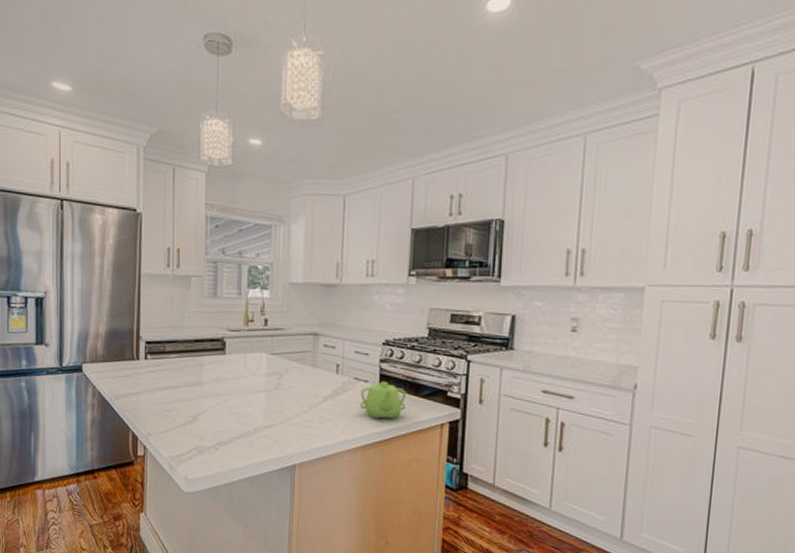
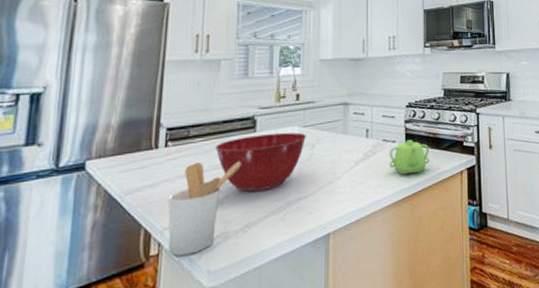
utensil holder: none [151,378,212,461] -> present [168,161,241,256]
mixing bowl: none [188,357,275,414] -> present [215,132,307,193]

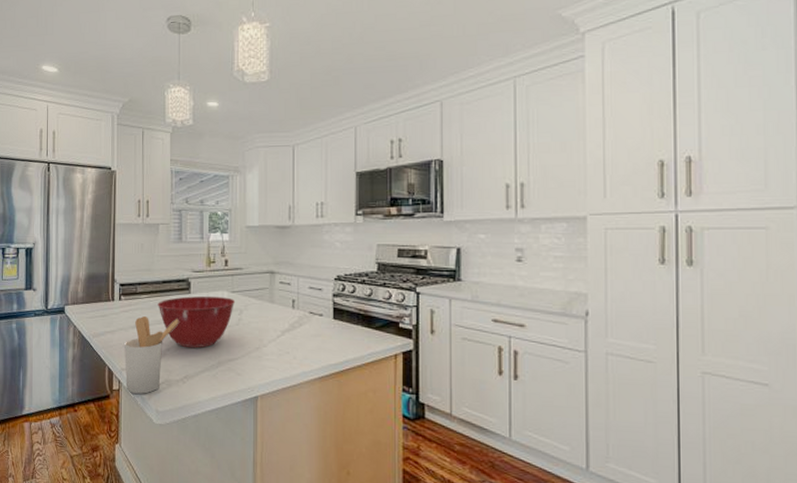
teapot: present [389,139,429,175] -> none [316,314,359,351]

